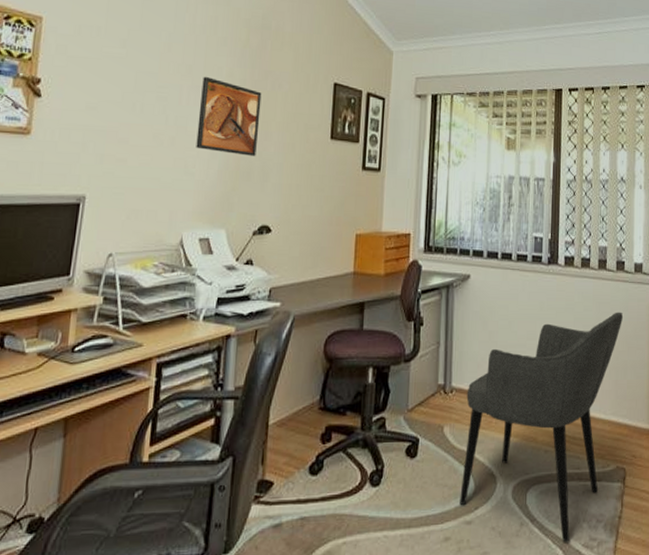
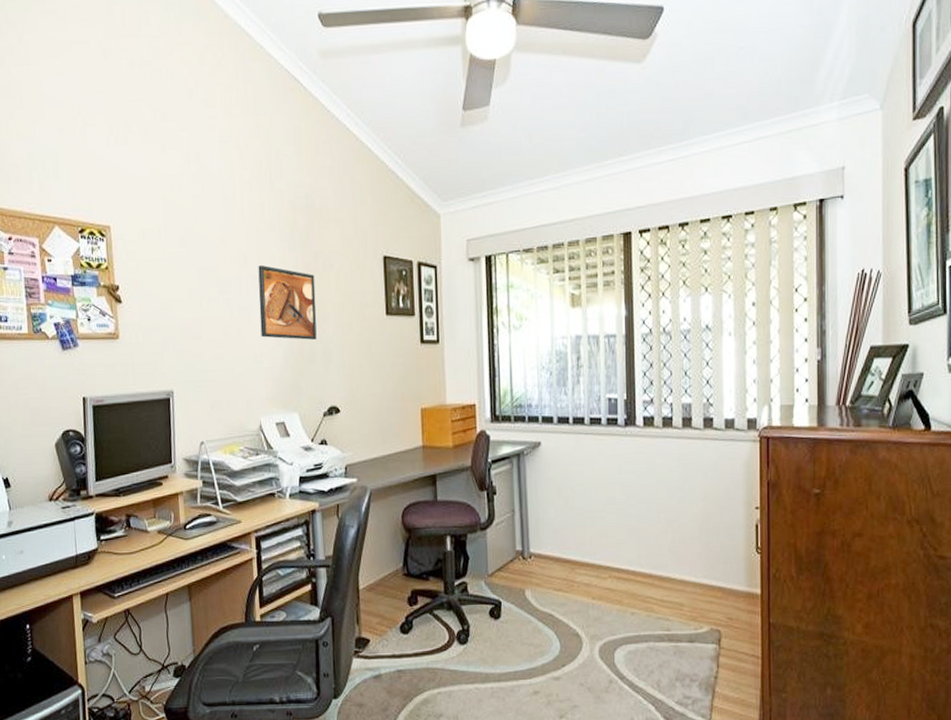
armchair: present [460,312,623,542] -> none [546,472,712,699]

